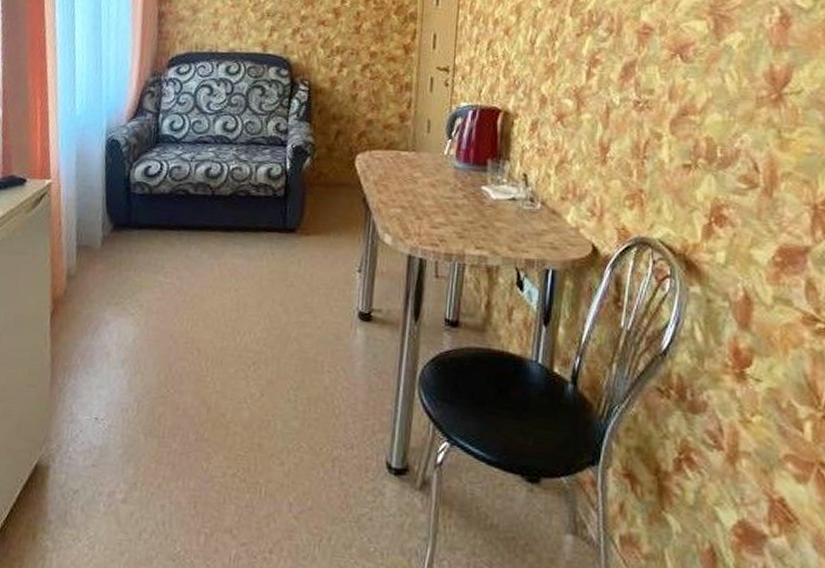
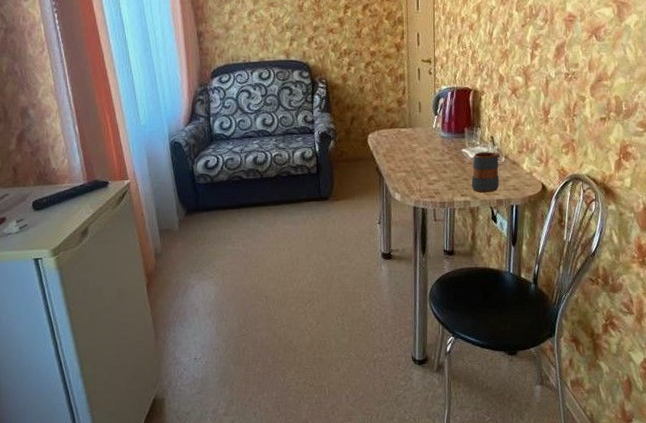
mug: none [491,193,532,249] -> present [471,152,499,193]

